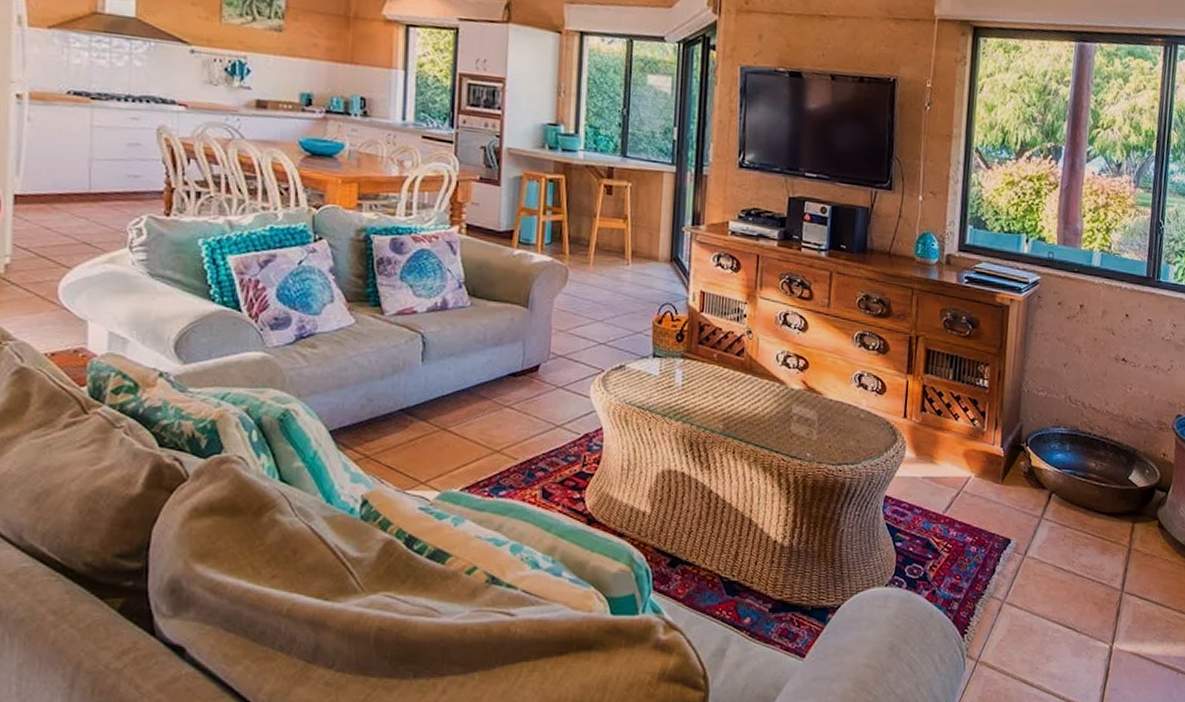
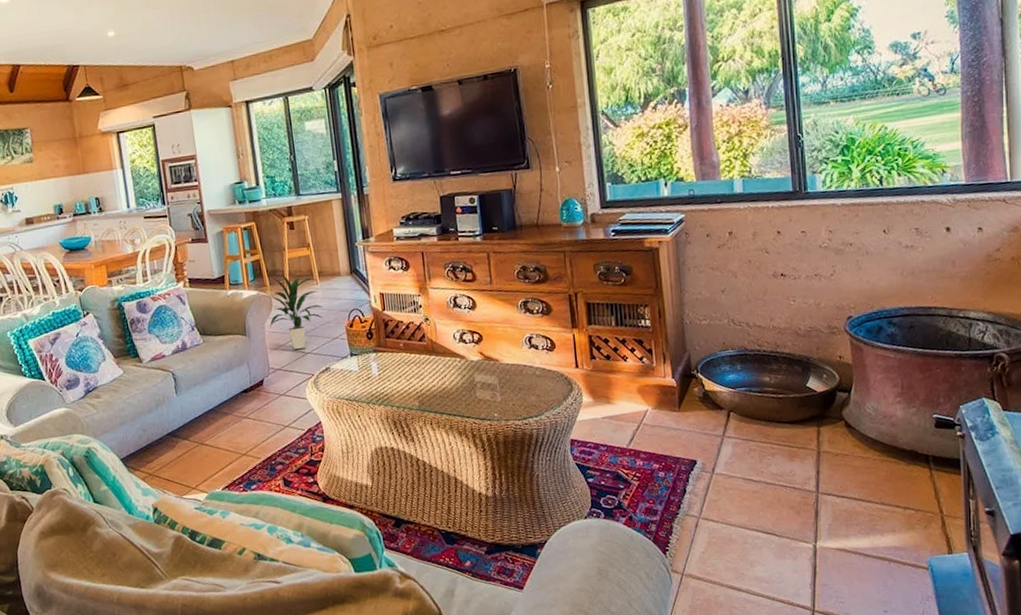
indoor plant: none [560,245,631,337] -> present [270,274,324,349]

